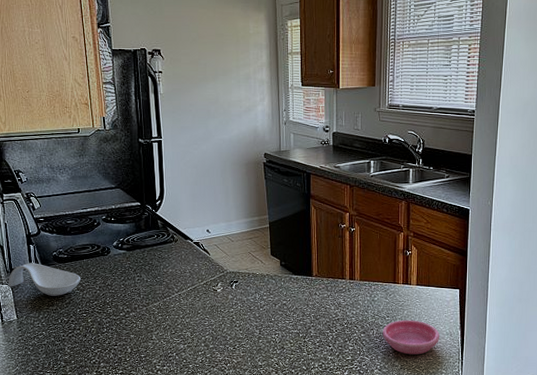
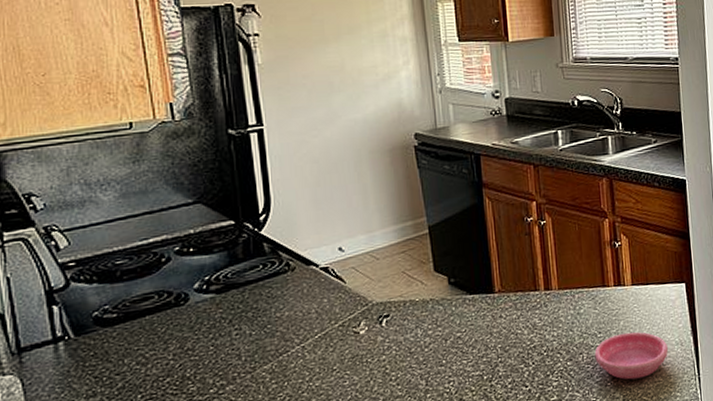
spoon rest: present [8,262,81,296] -> none [14,332,142,382]

